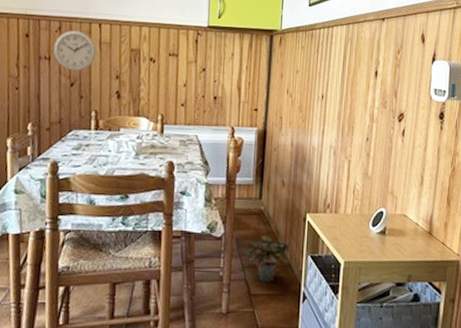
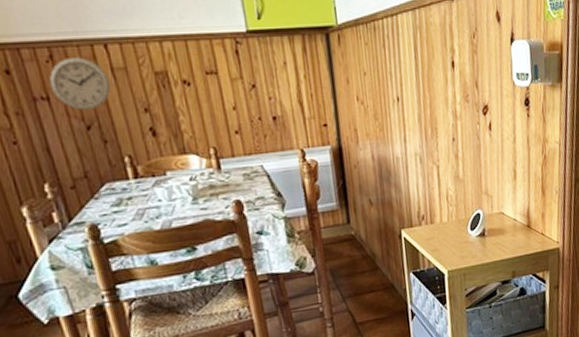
potted plant: present [242,236,293,282] -> none [340,261,394,309]

